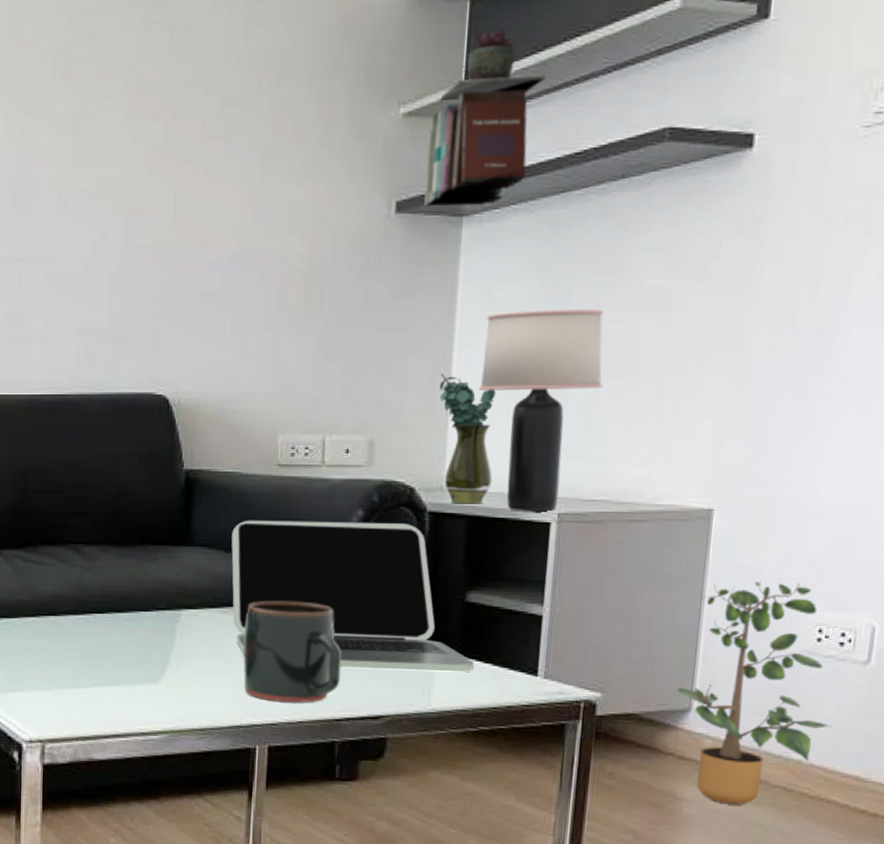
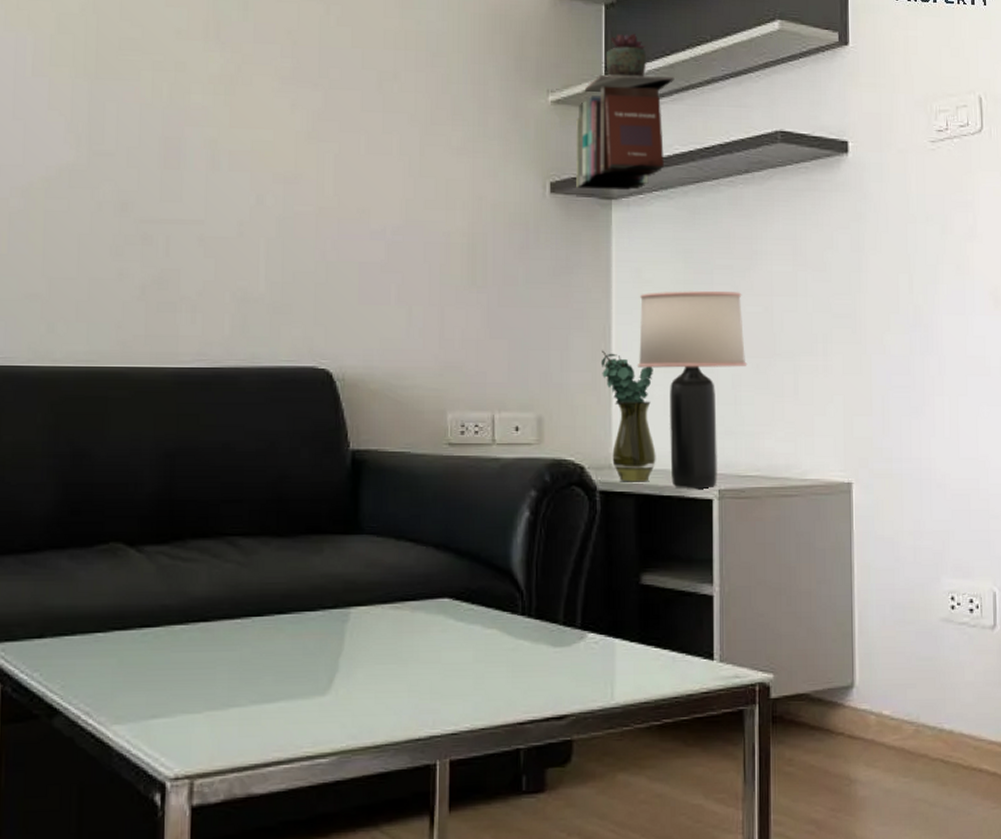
laptop: present [231,520,474,673] -> none [403,503,653,663]
mug: present [242,601,342,703] -> none [418,592,522,708]
potted plant: present [677,581,832,804] -> none [840,552,973,782]

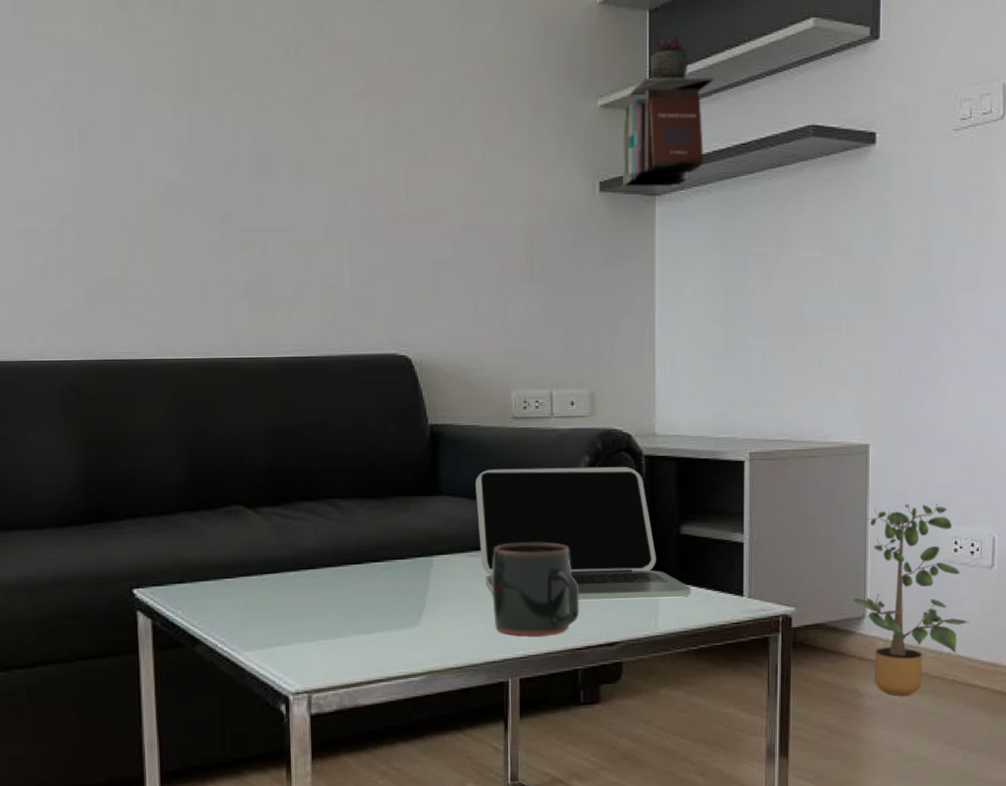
laptop: none [403,503,653,663] -> present [476,466,691,600]
mug: none [418,592,522,708] -> present [491,542,579,637]
vase: present [601,350,656,482] -> none [646,332,695,448]
table lamp: present [637,290,748,489] -> none [678,276,778,452]
potted plant: none [840,552,973,782] -> present [853,503,971,695]

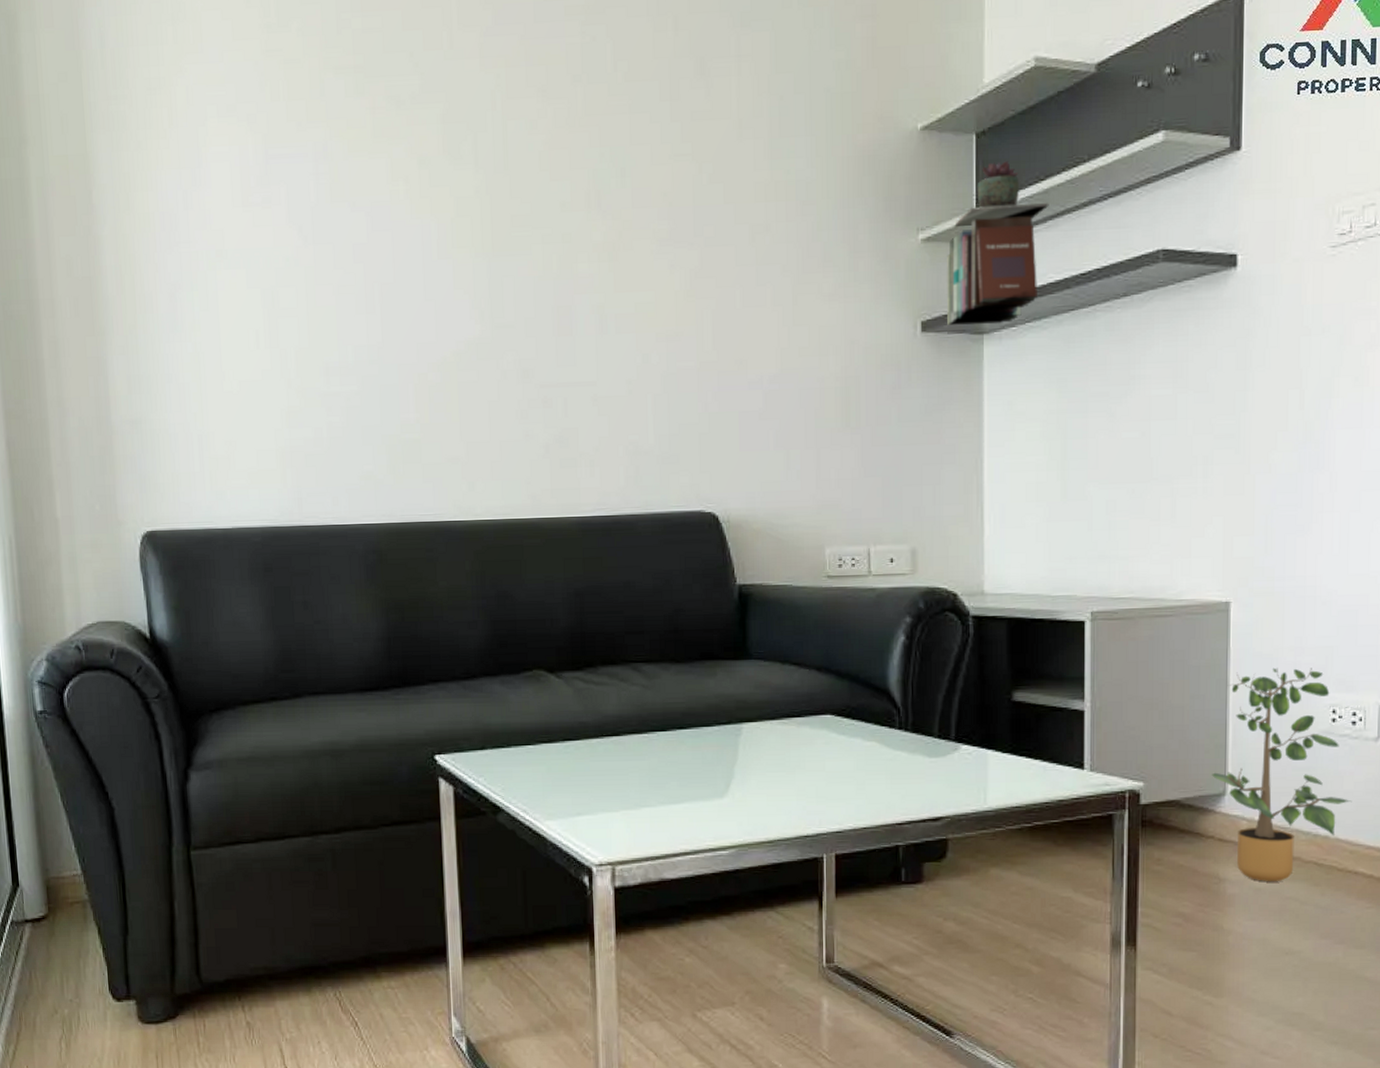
laptop: present [476,466,691,600] -> none [787,628,1024,772]
mug: present [491,542,579,637] -> none [804,709,900,810]

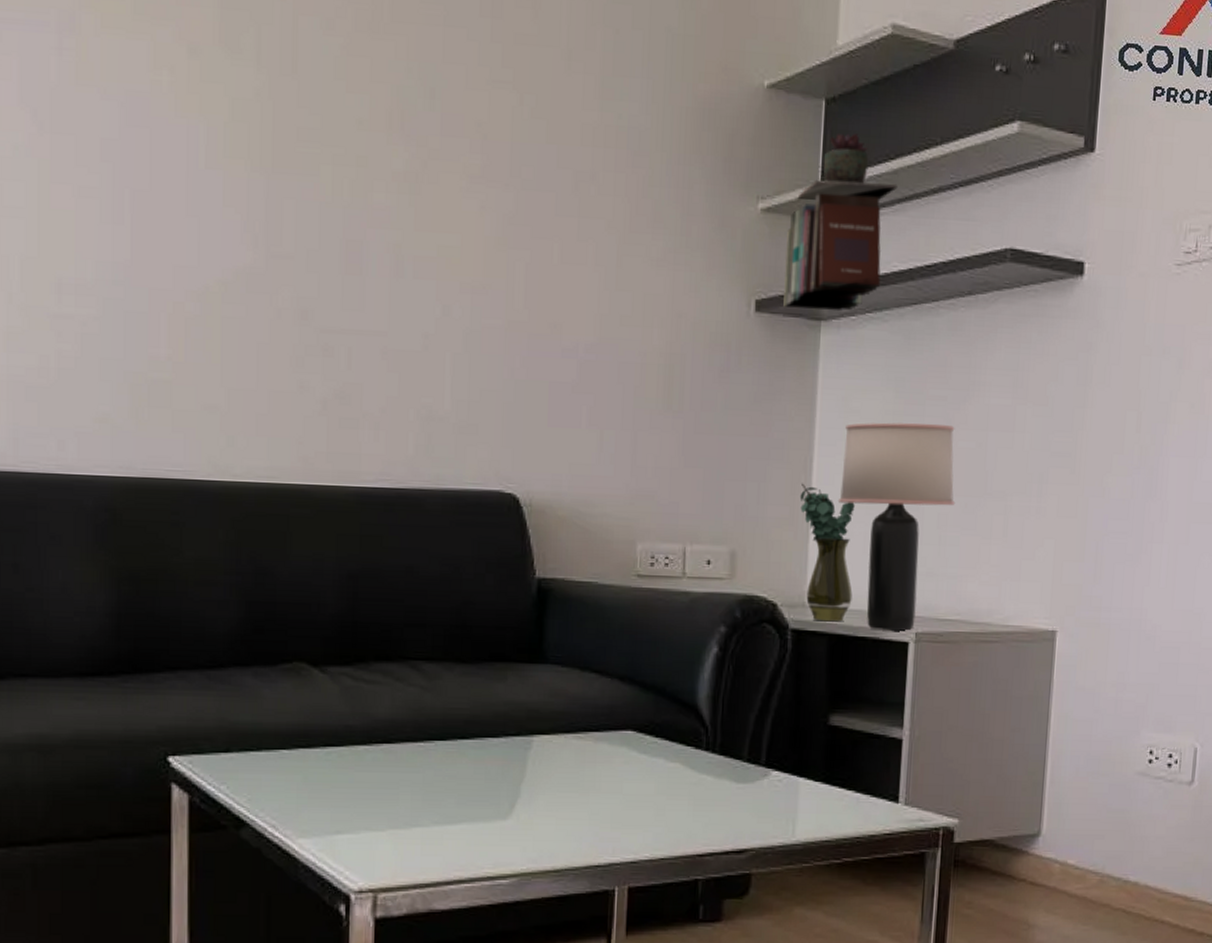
vase: none [973,483,1028,607] -> present [799,483,855,622]
table lamp: none [1009,418,1123,612] -> present [837,422,956,631]
potted plant: present [1212,667,1352,881] -> none [1027,703,1163,929]

